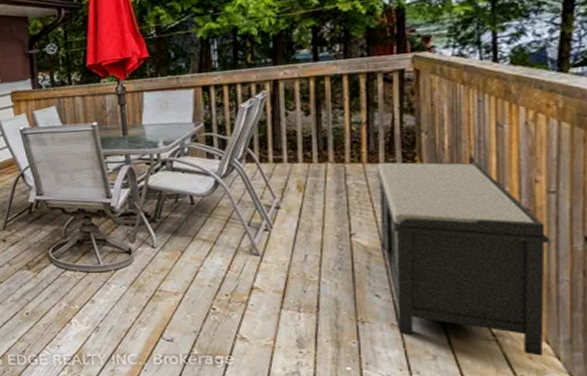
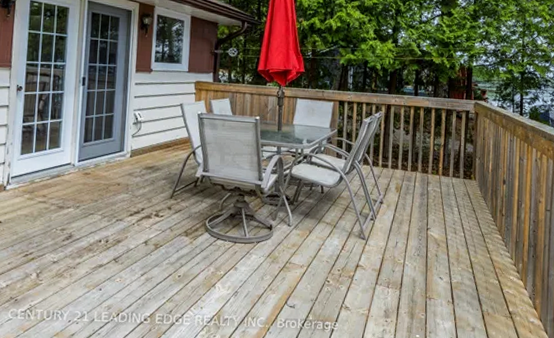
bench: present [376,162,550,356] -> none [446,176,546,330]

